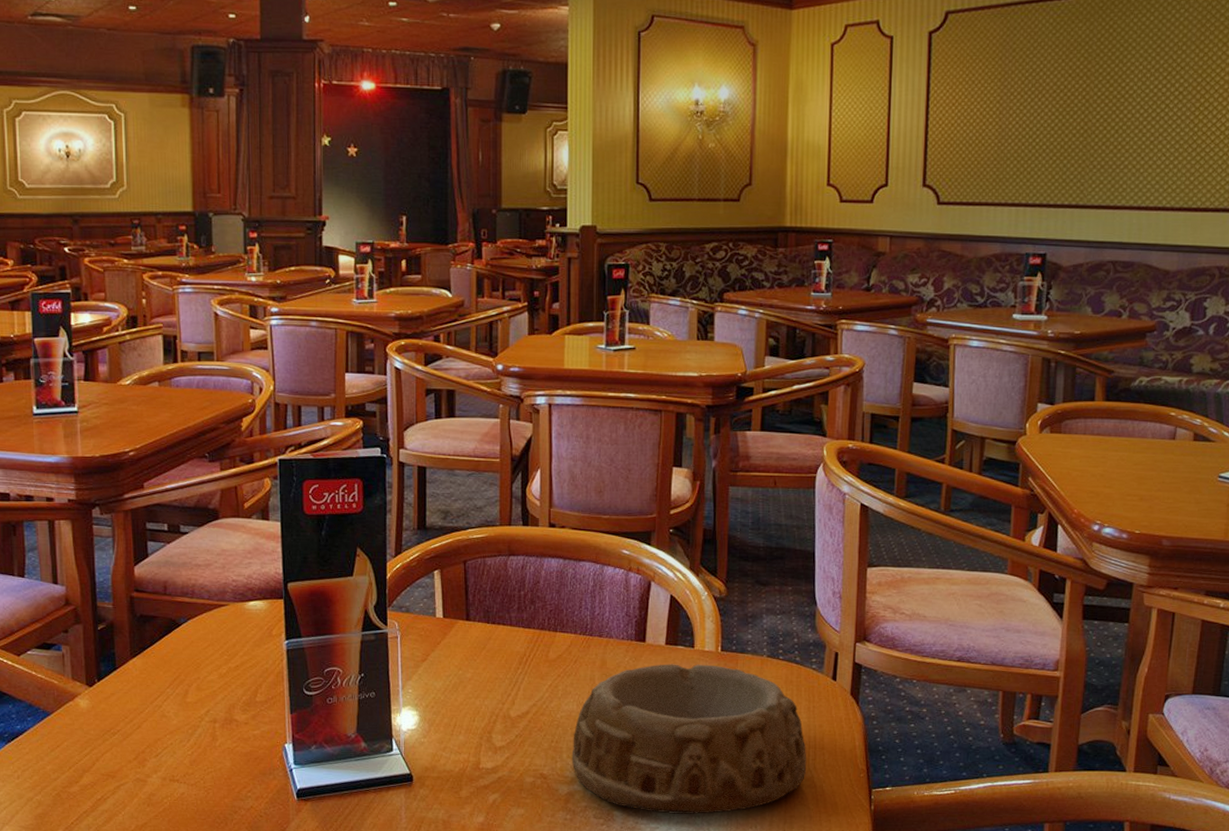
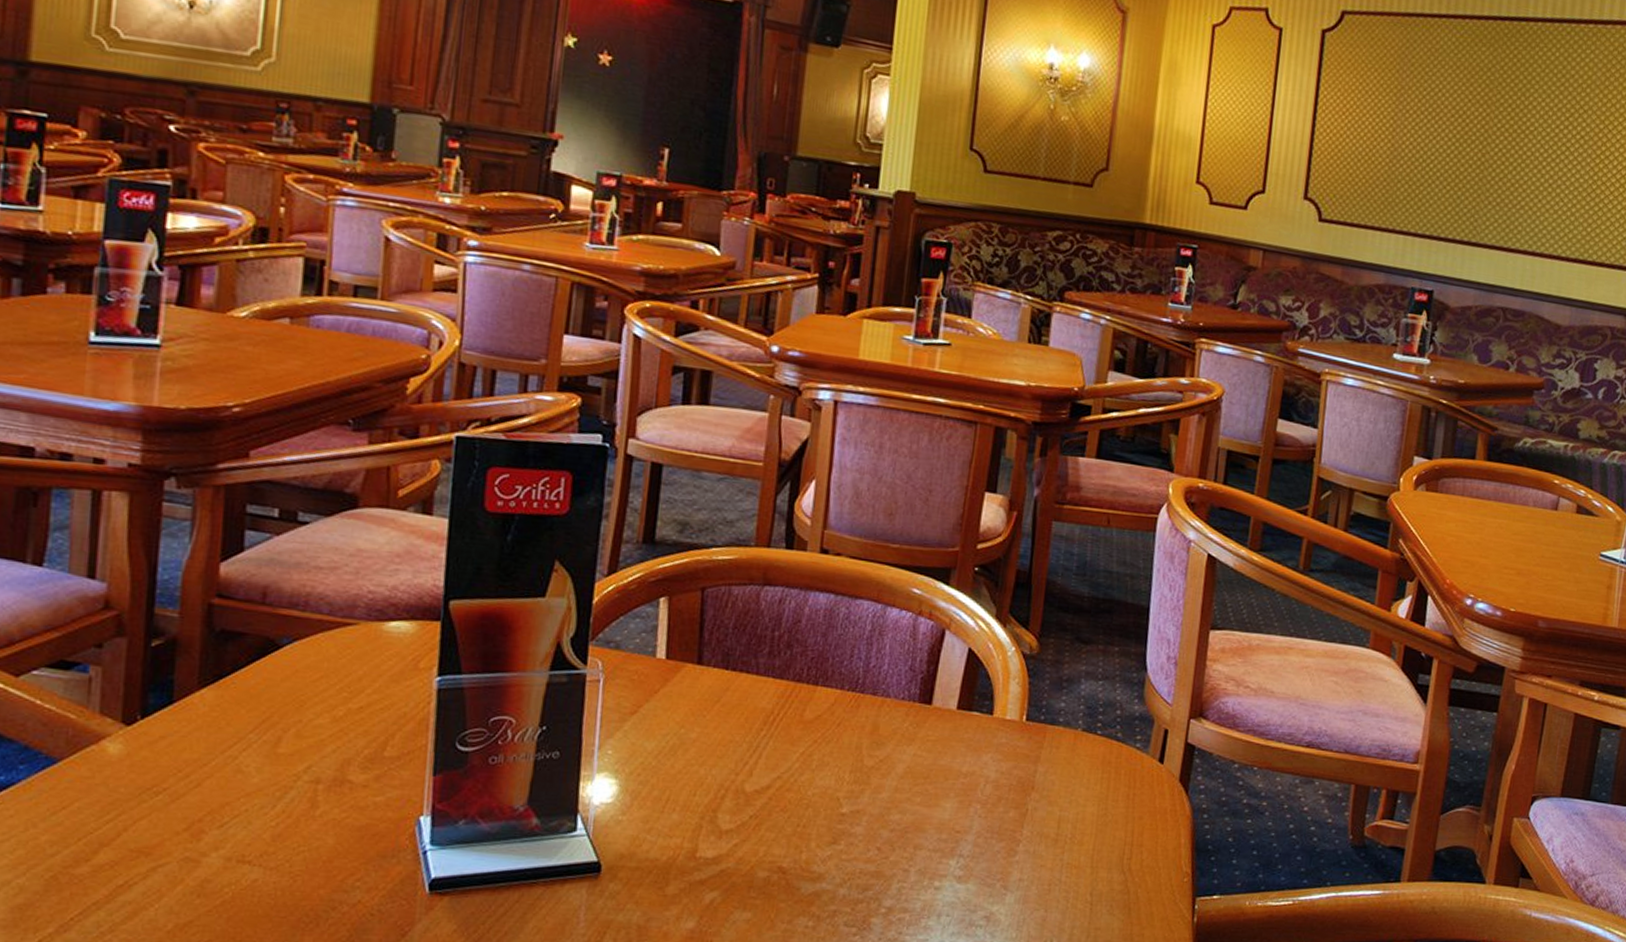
ashtray: present [571,664,807,814] -> none [821,733,1121,924]

